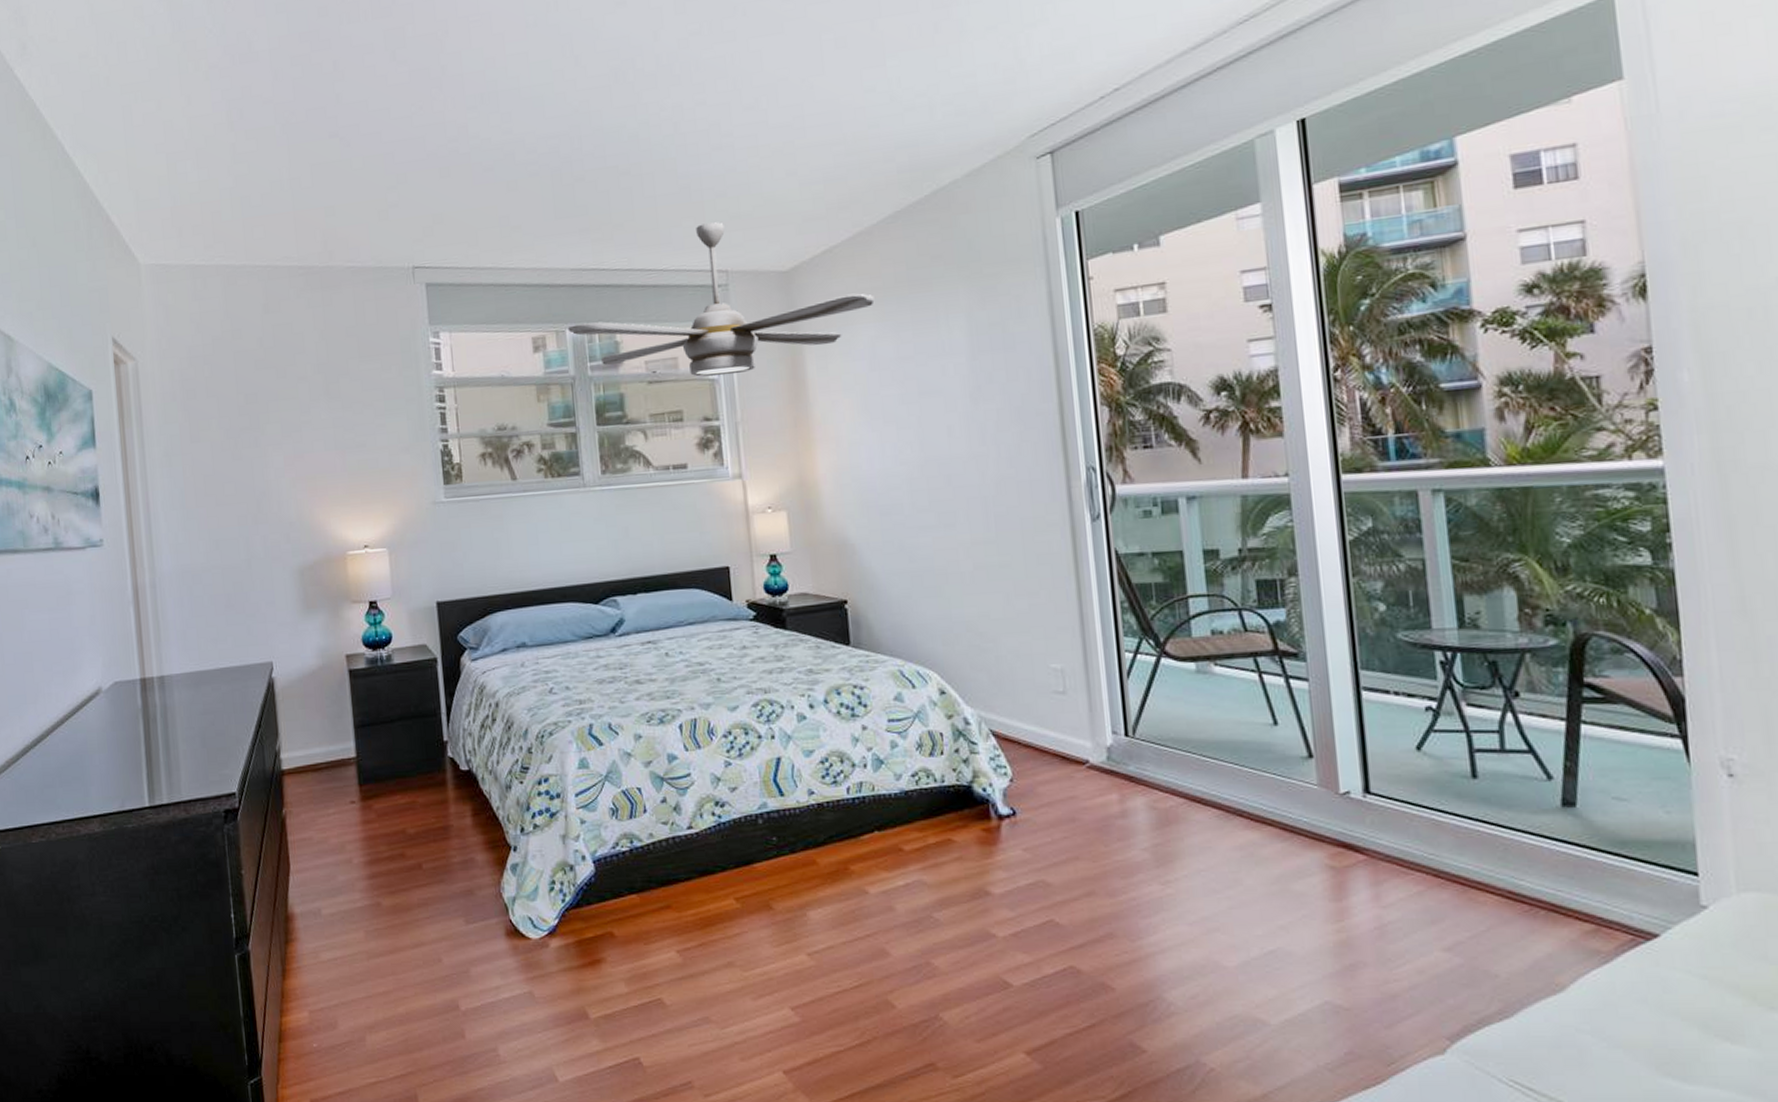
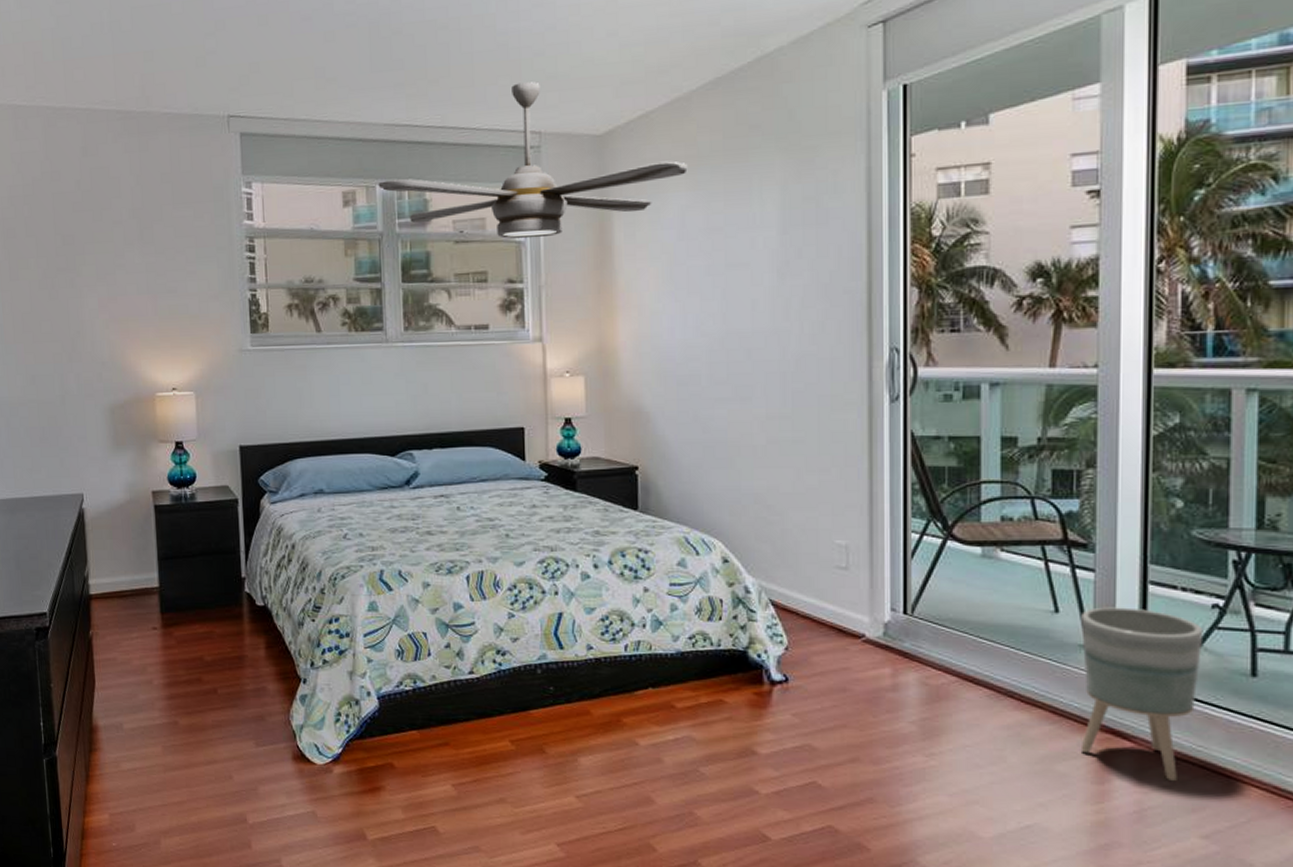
planter: none [1300,715,1422,894] -> present [1080,607,1204,782]

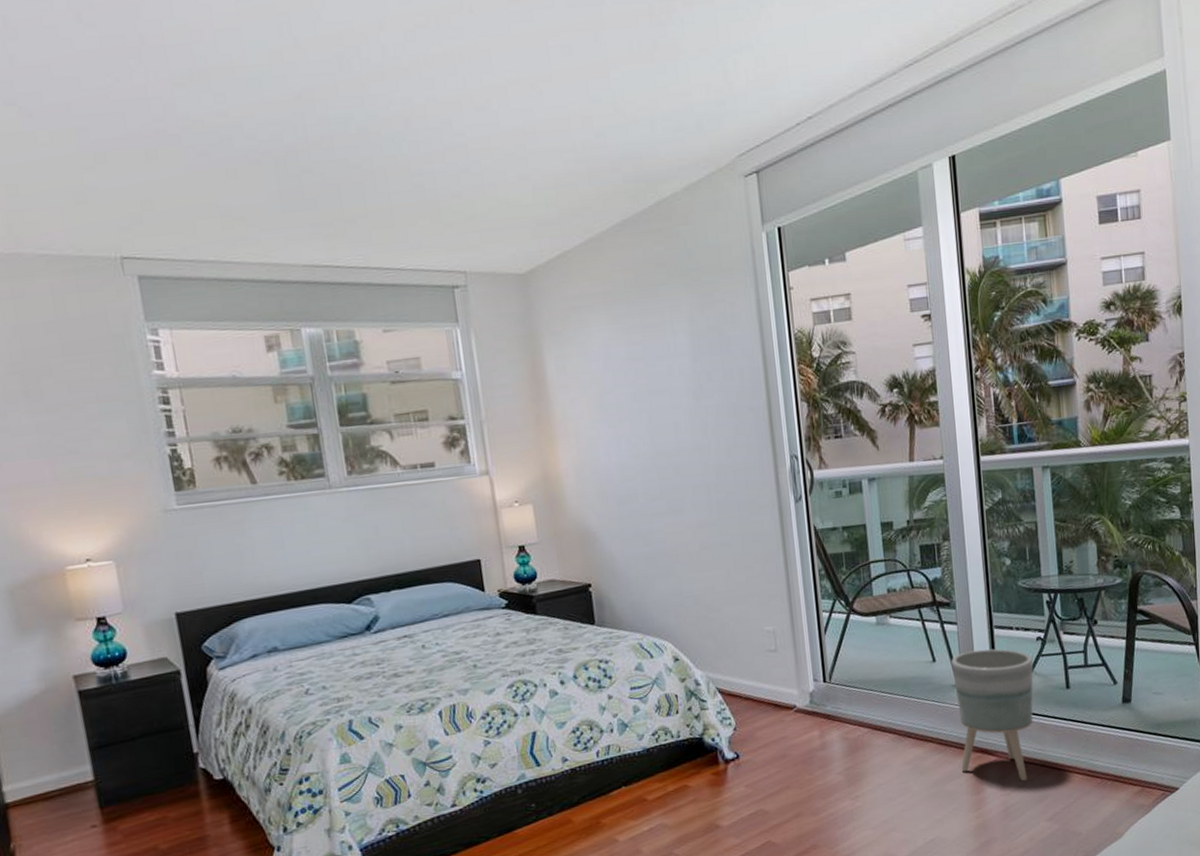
ceiling fan: present [378,82,688,239] -> none [302,222,607,377]

